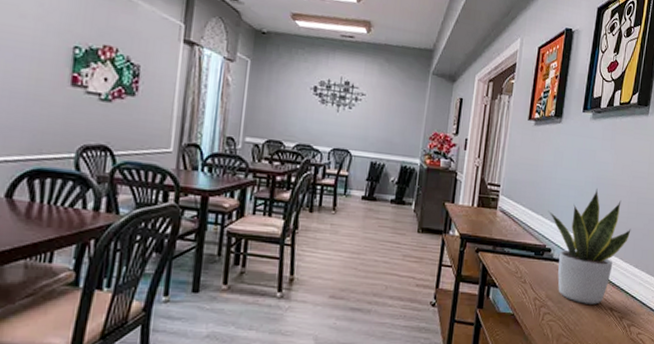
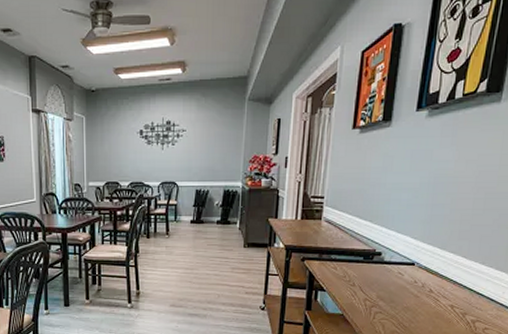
potted plant: present [548,189,631,305] -> none [377,189,477,303]

